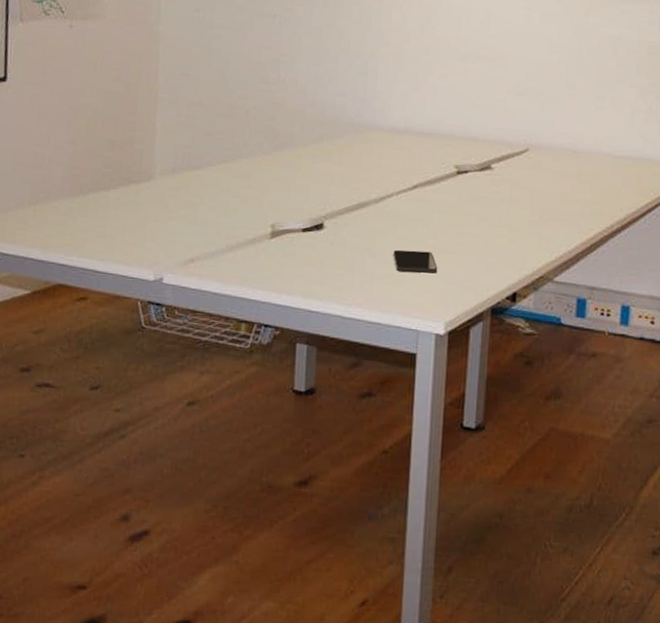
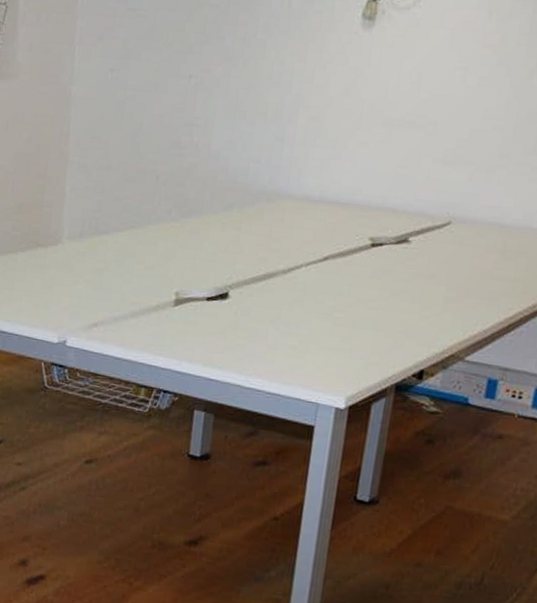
phone: present [393,249,438,274] -> none [297,322,343,347]

